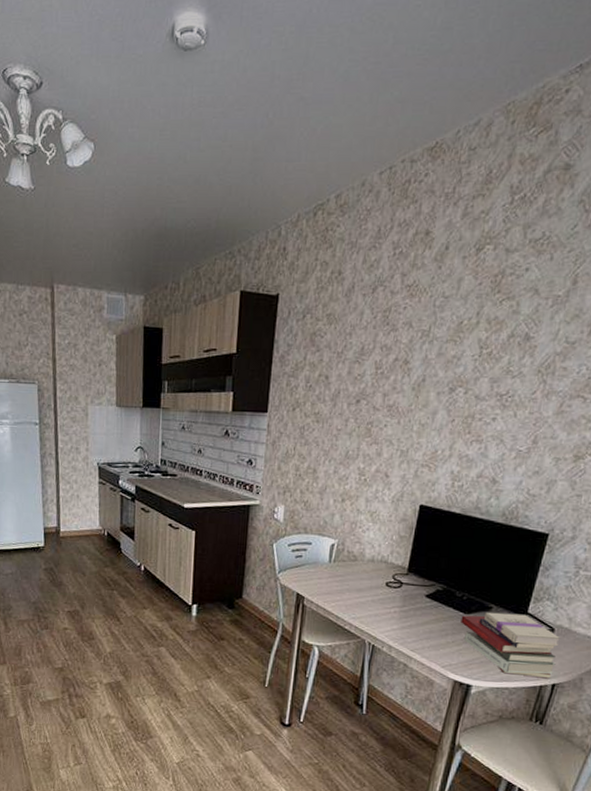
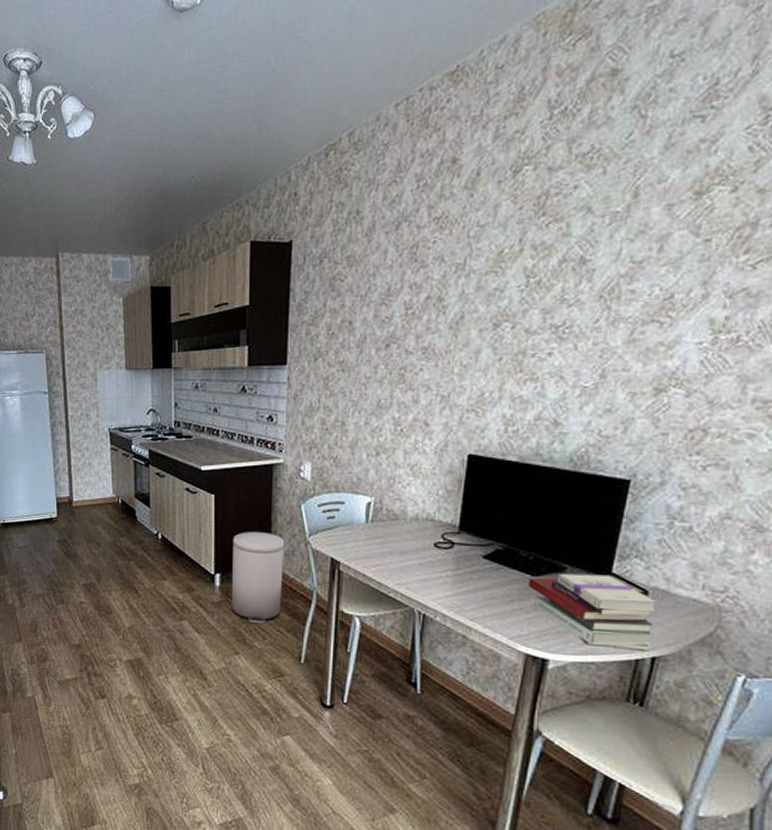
pedal bin: none [205,567,257,652] -> present [231,532,285,625]

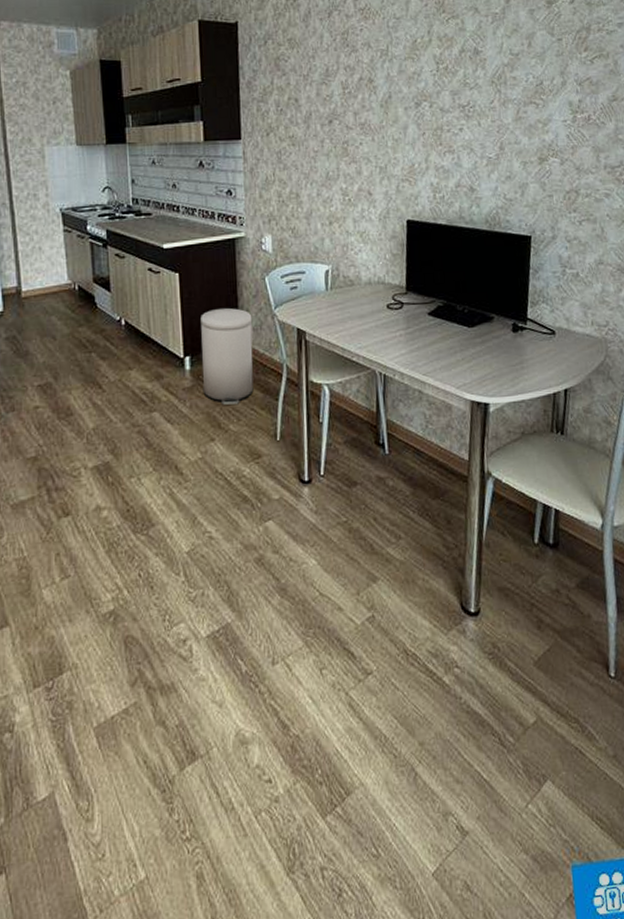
books: present [528,573,657,651] -> none [466,320,563,386]

